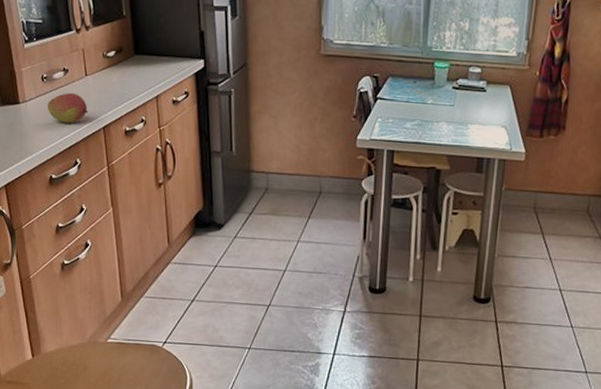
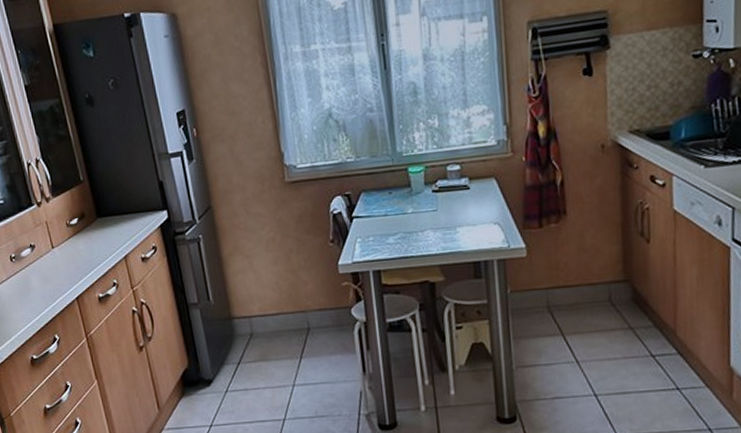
fruit: present [48,92,88,123] -> none [19,267,59,300]

